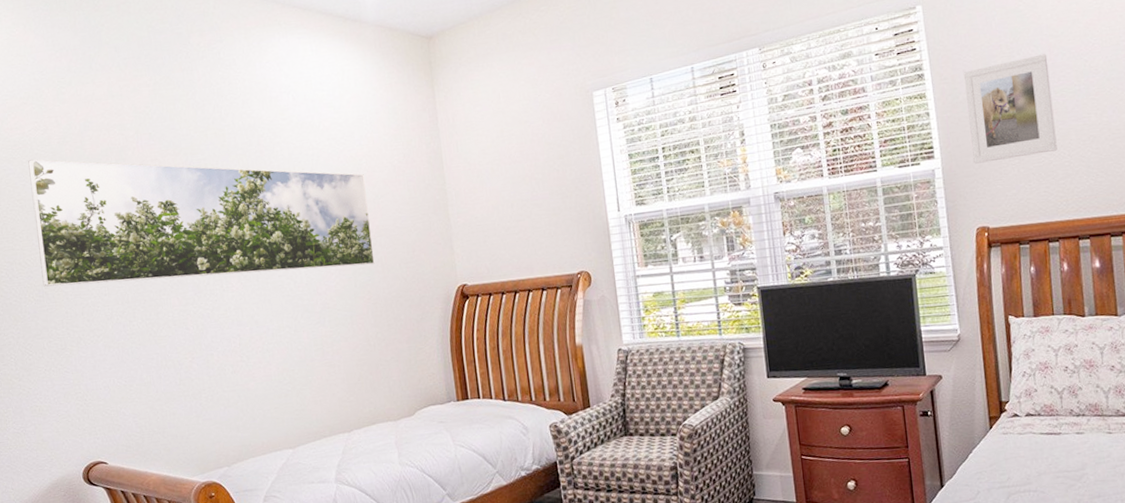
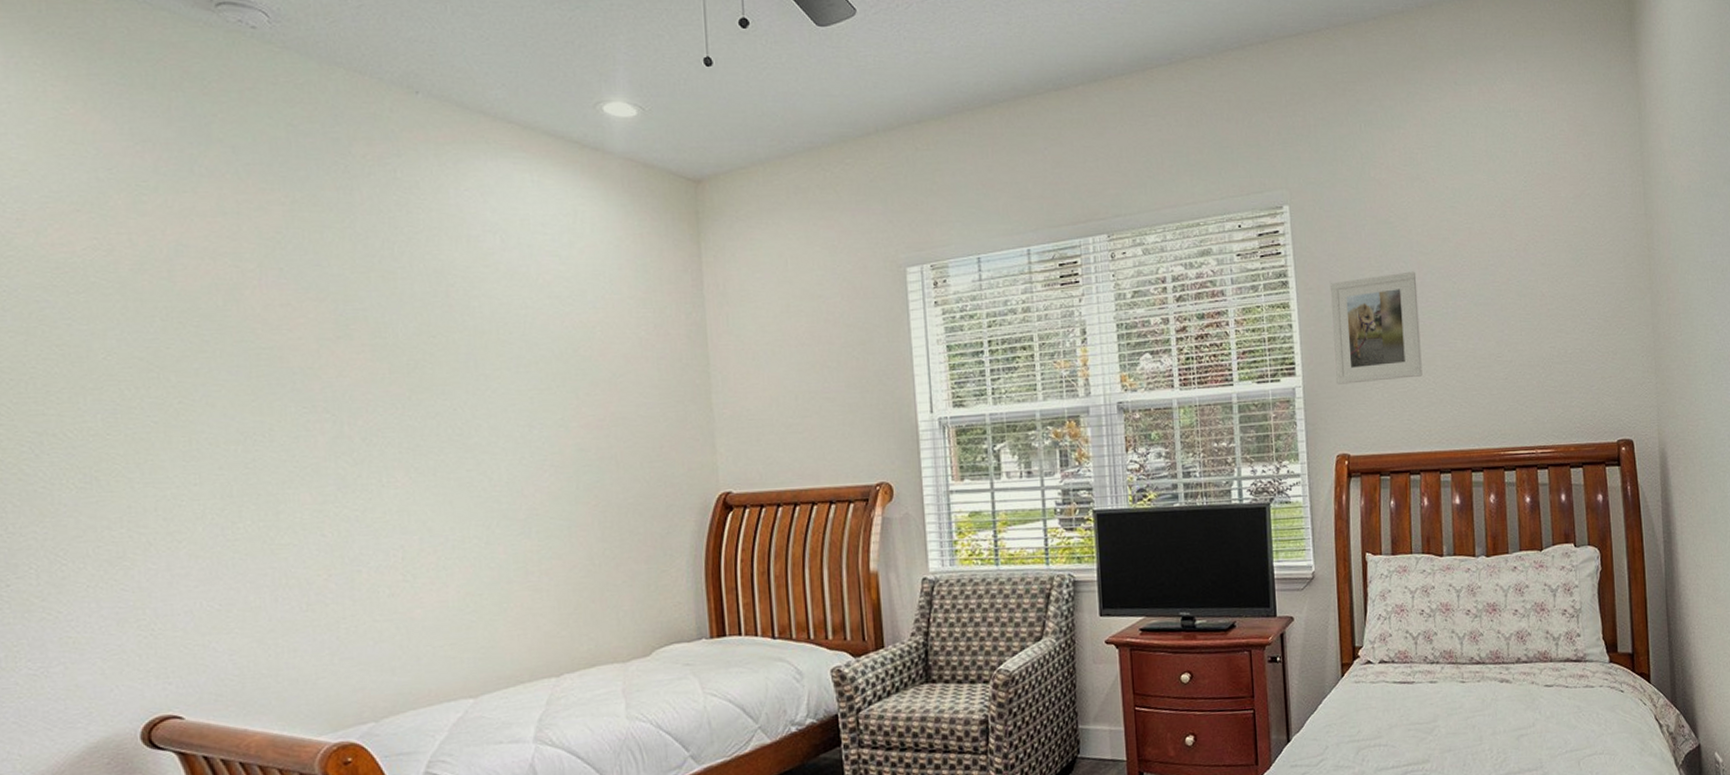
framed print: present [28,158,375,287] -> none [78,289,606,470]

